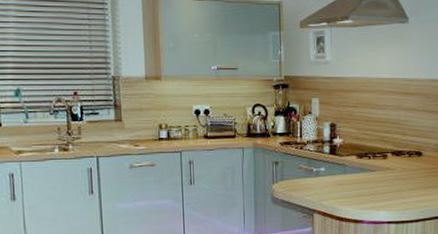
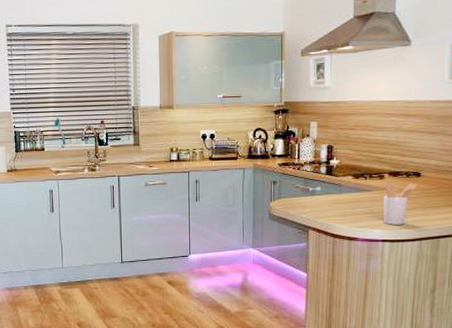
utensil holder: none [388,160,419,206] -> present [383,181,417,225]

